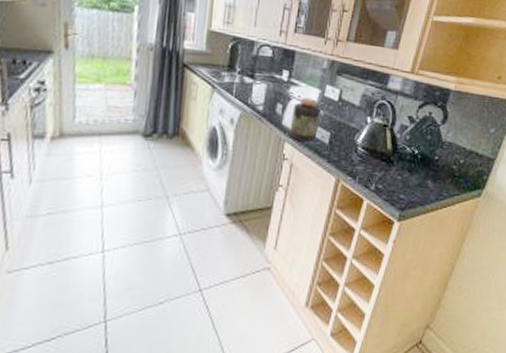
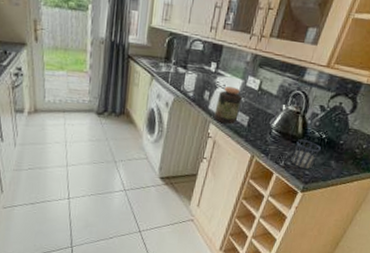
cup: none [383,157,414,192] -> present [291,139,321,169]

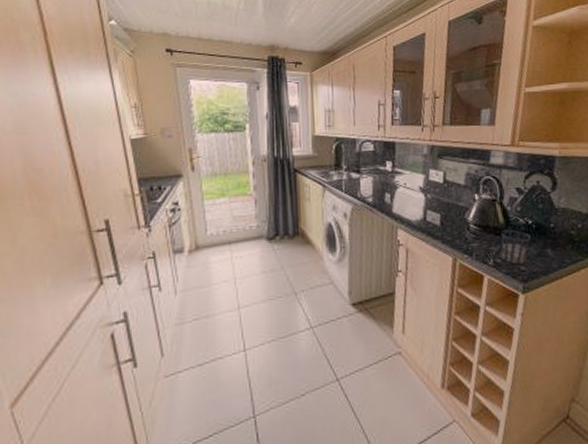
jar: present [214,86,242,125] -> none [400,184,428,227]

